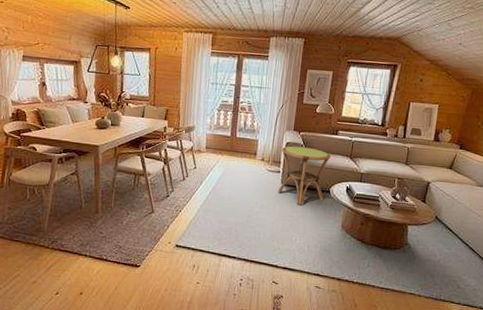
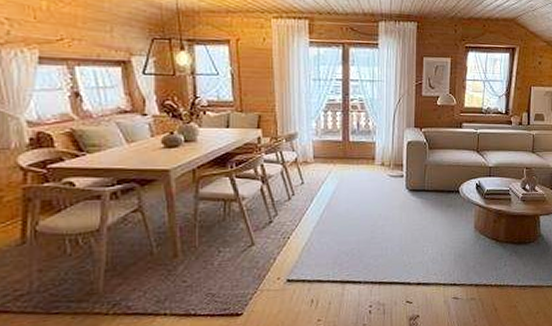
side table: present [277,146,330,205] -> none [402,145,456,210]

